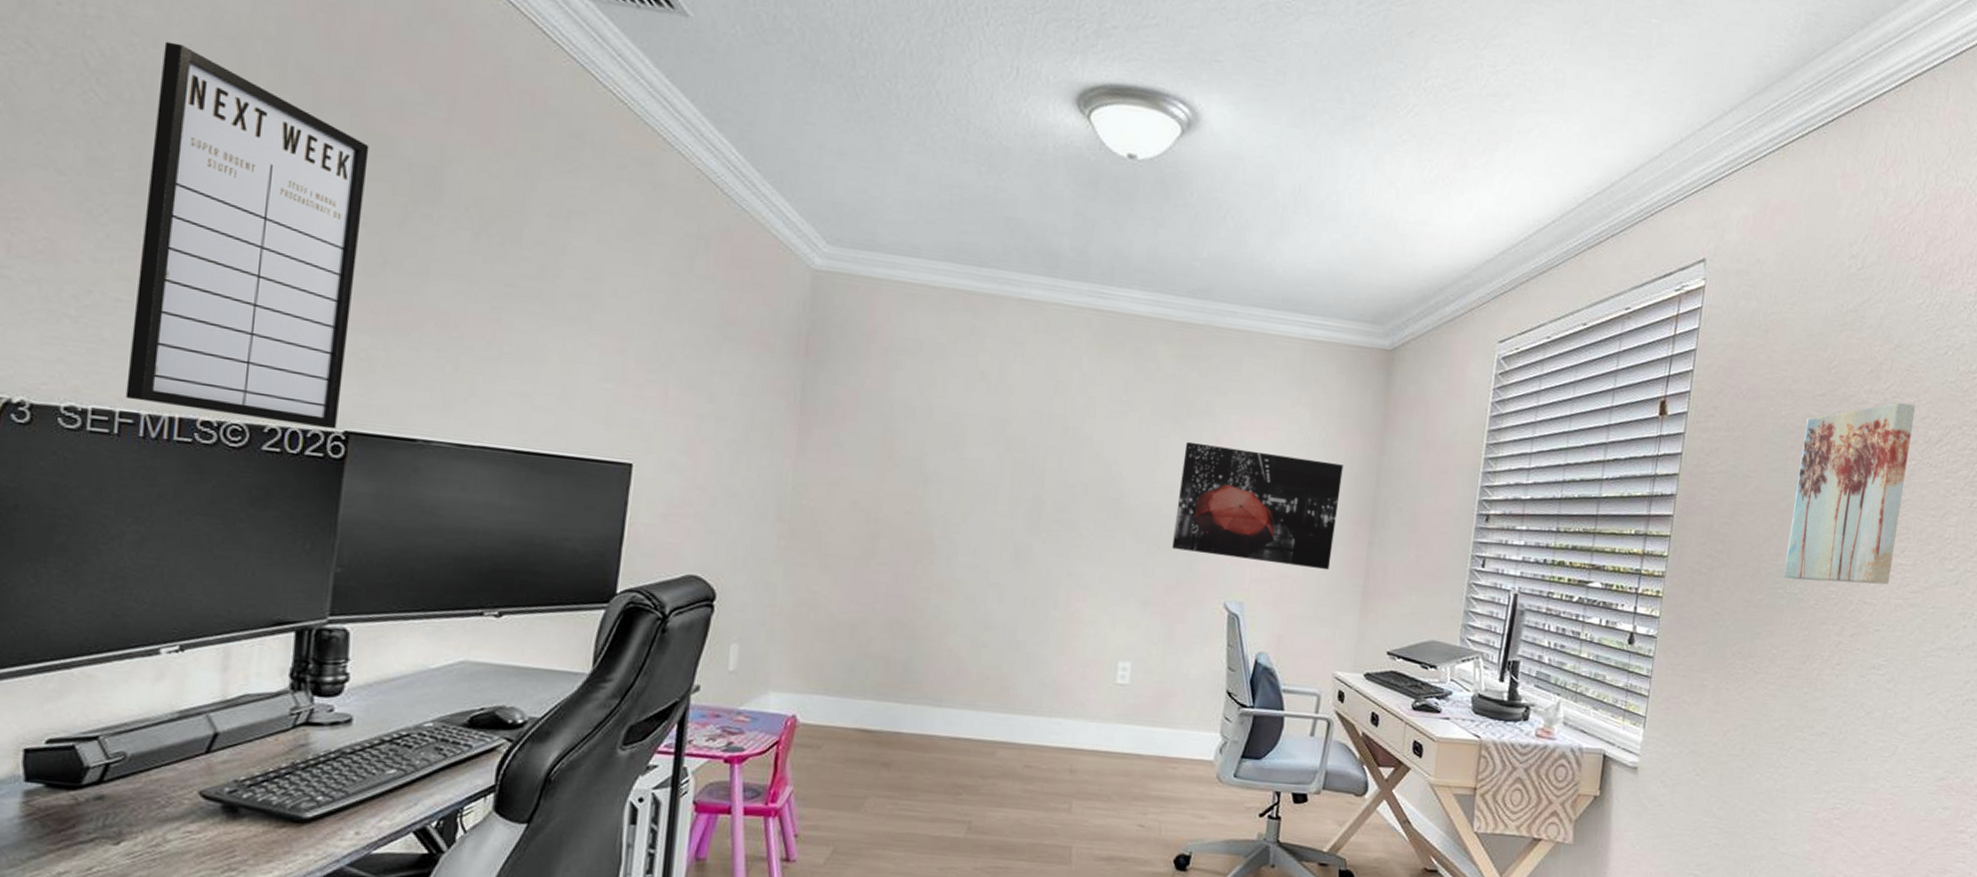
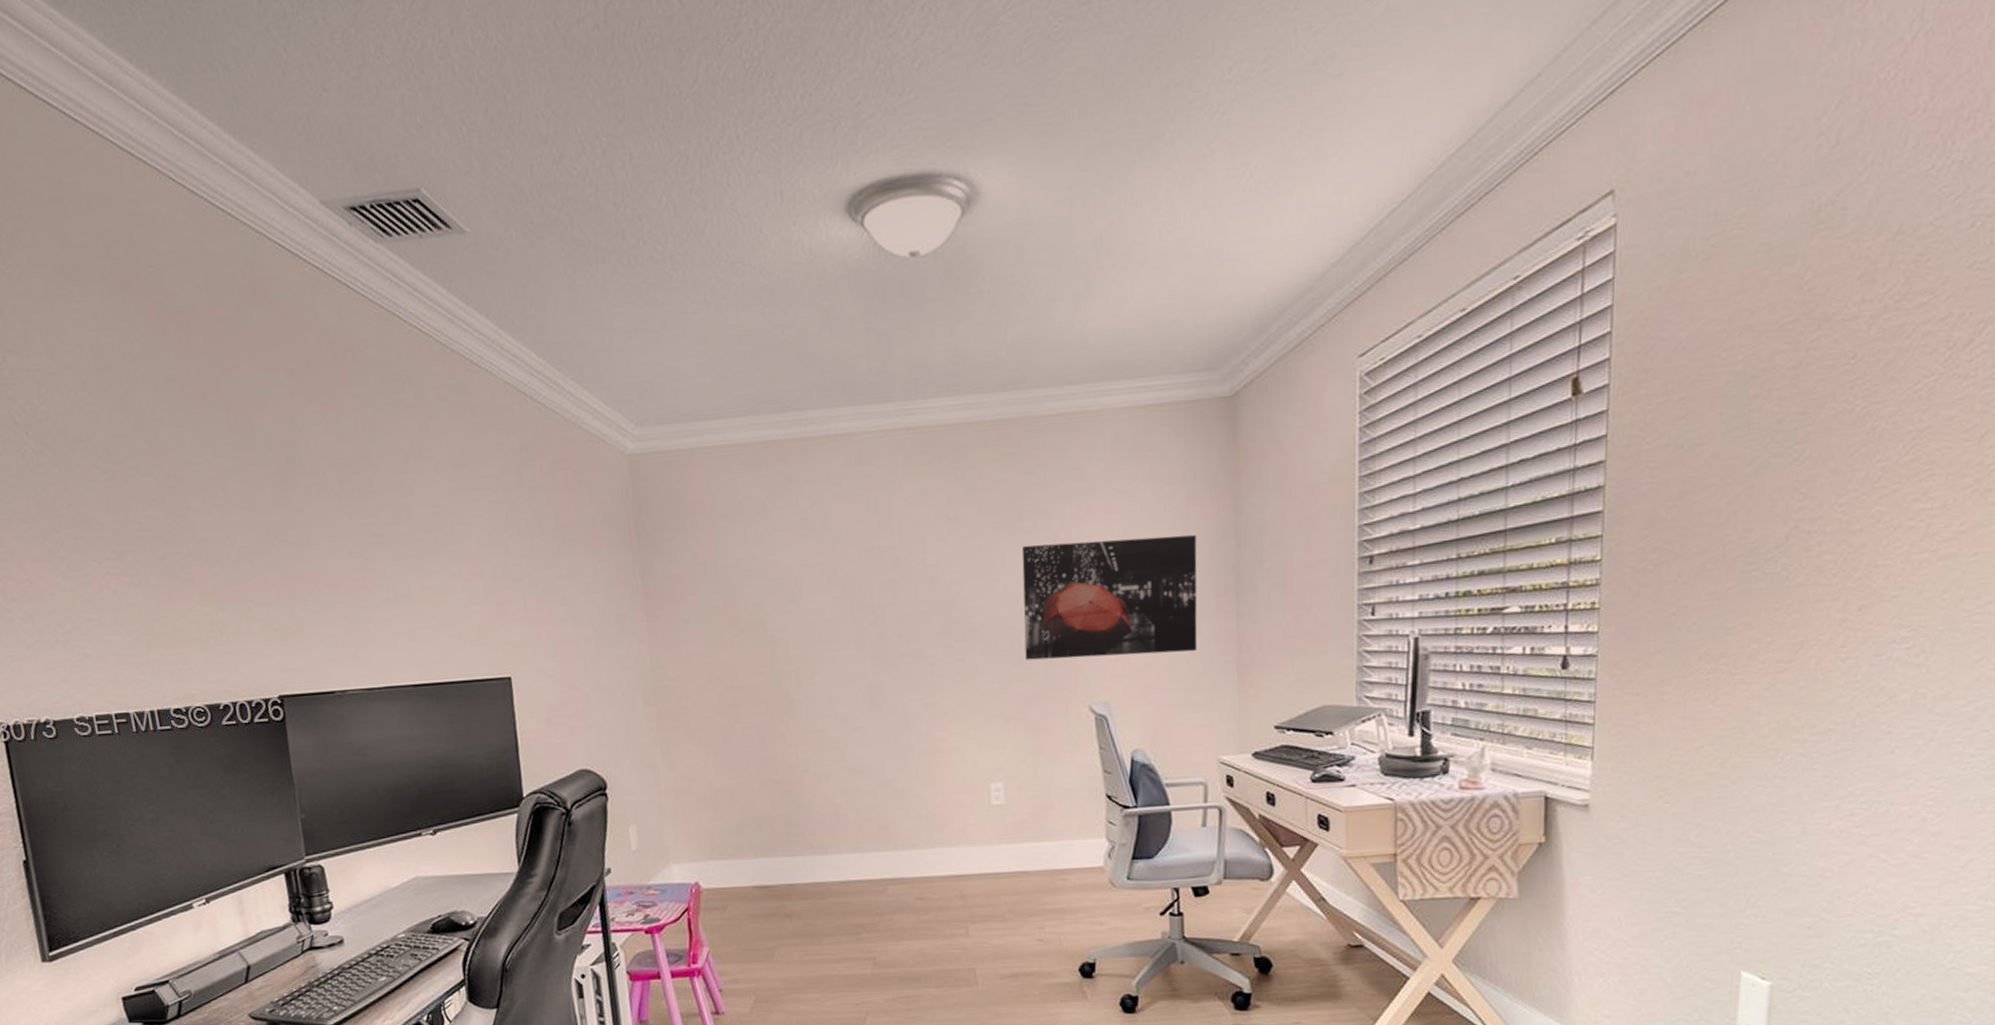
writing board: present [125,41,369,429] -> none [64,383,272,703]
wall art: present [1784,402,1916,585] -> none [1759,303,1932,557]

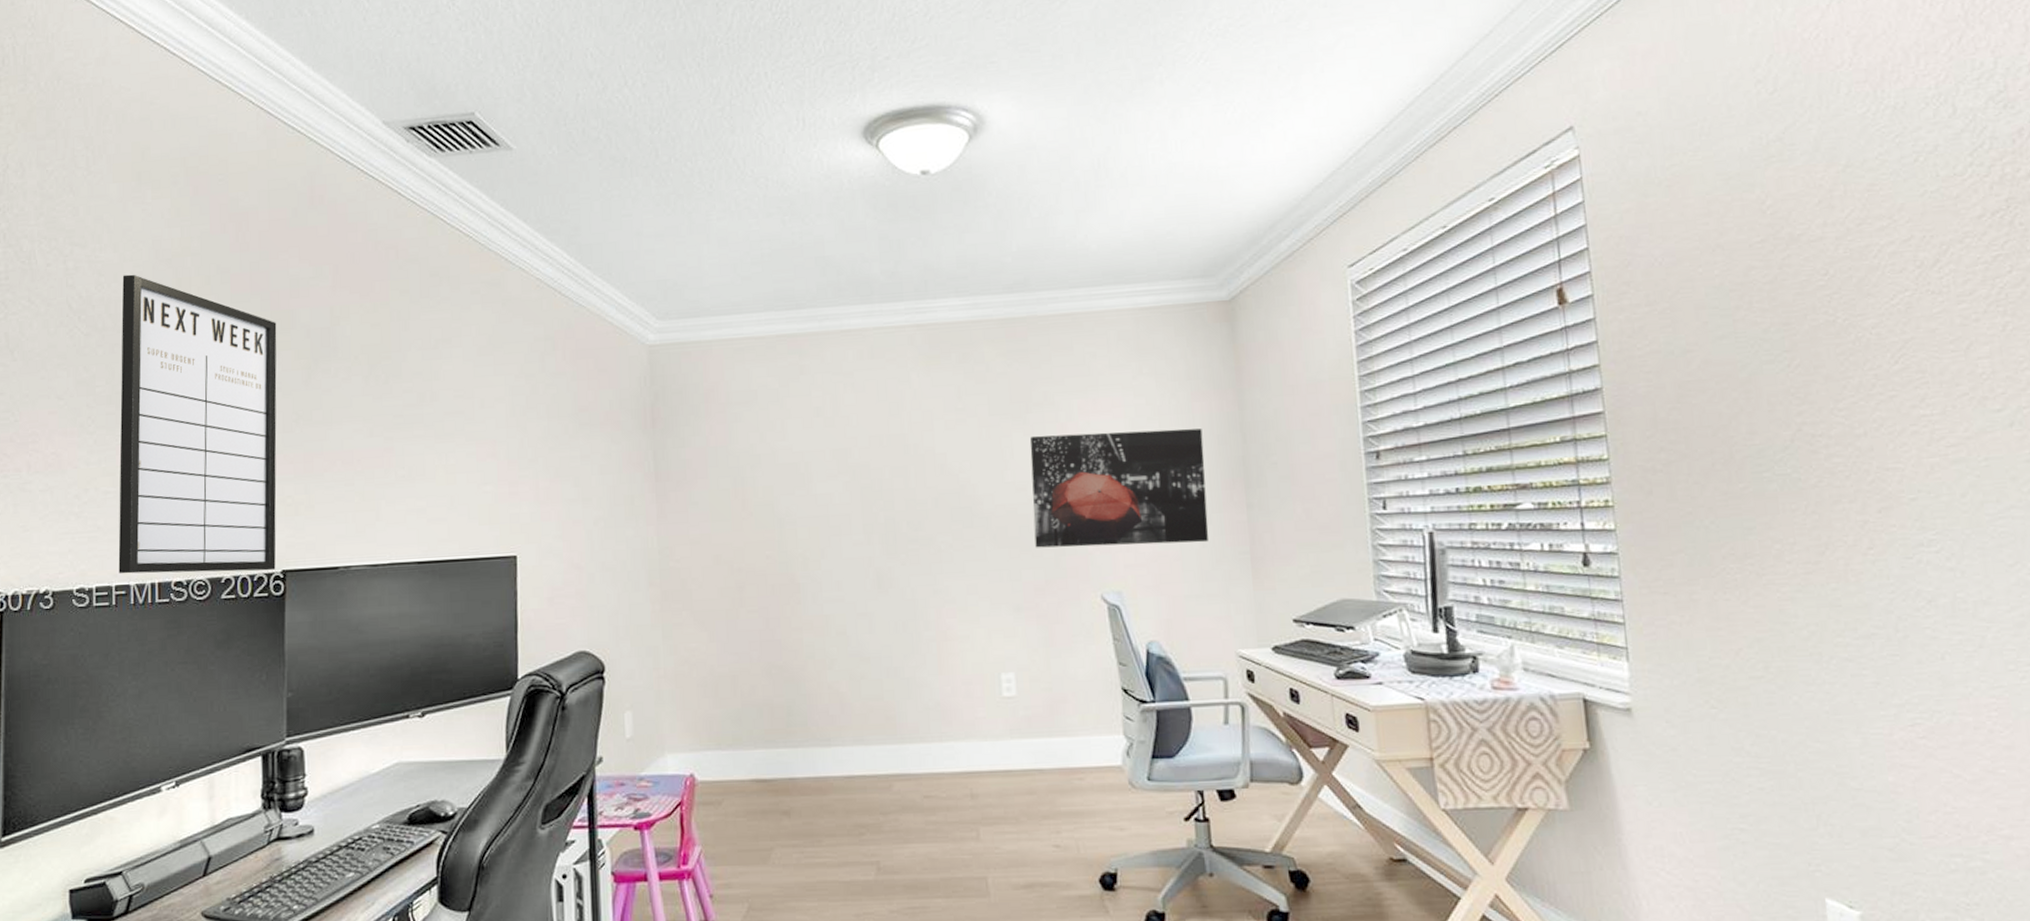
writing board: none [64,383,272,703] -> present [118,274,277,574]

